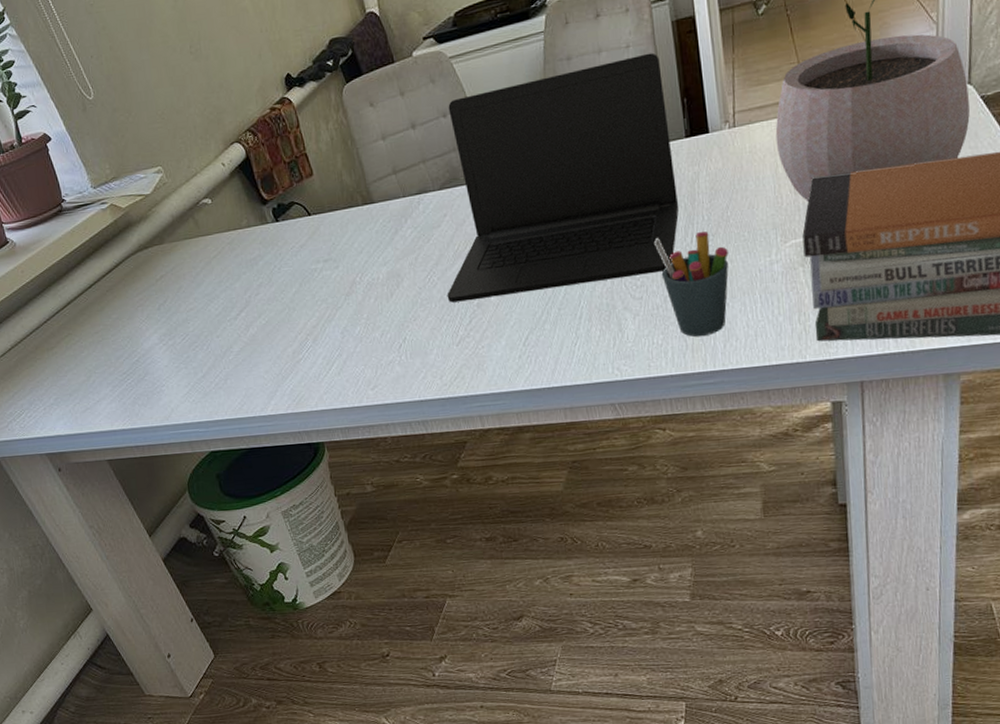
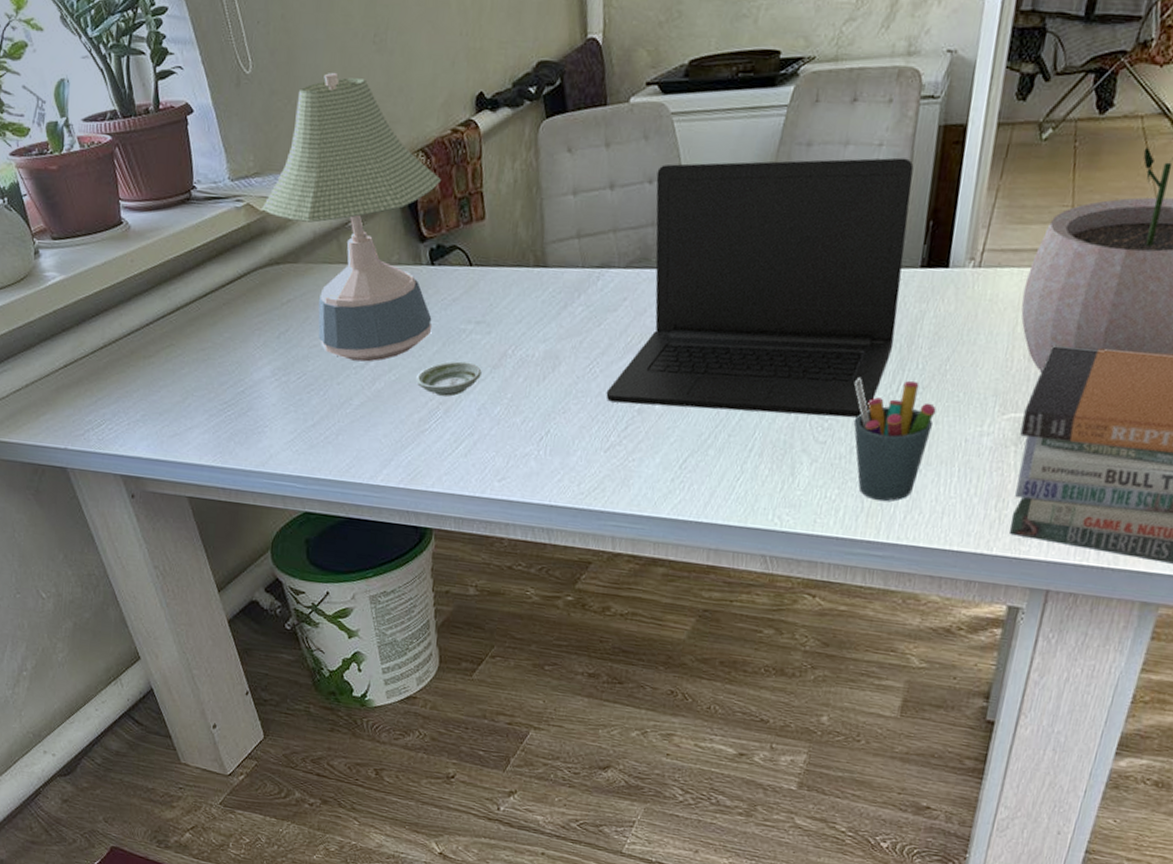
desk lamp: none [124,83,288,315] -> present [262,72,441,362]
saucer: none [283,295,338,329] -> present [416,361,482,397]

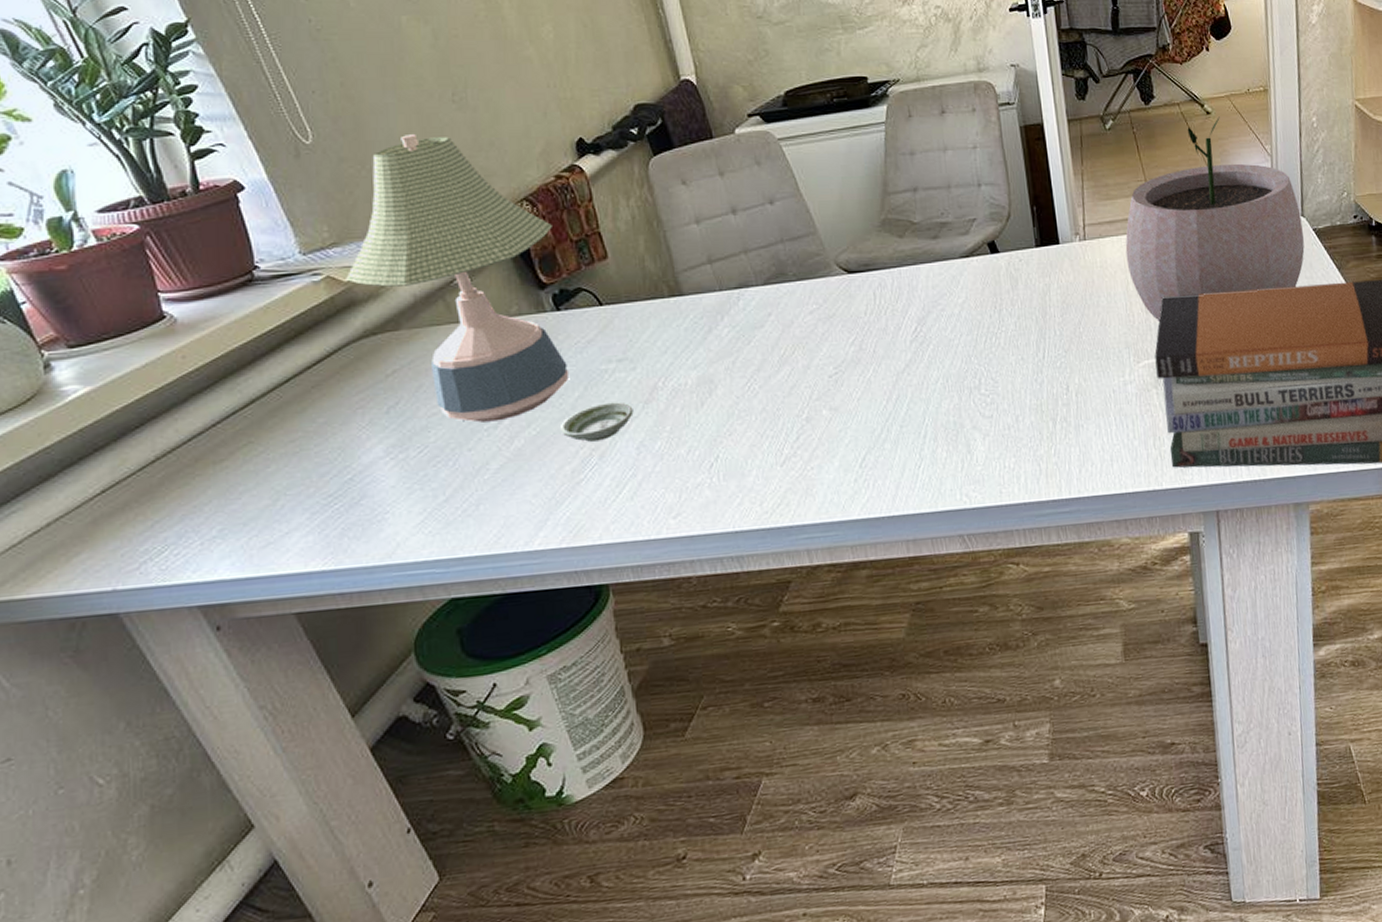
laptop: present [606,157,914,418] -> none [770,156,1031,416]
pen holder: present [853,376,936,501] -> none [1004,347,1082,461]

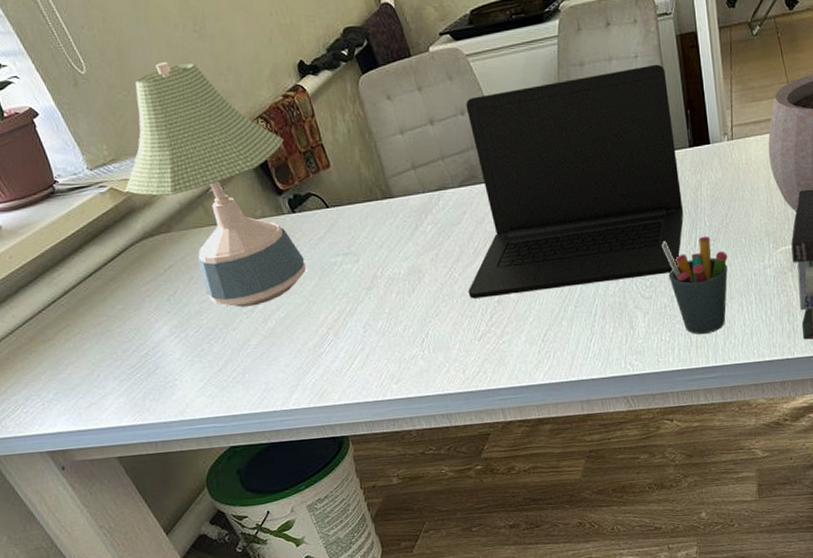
saucer: present [561,402,634,442] -> none [303,289,359,322]
laptop: none [770,156,1031,416] -> present [466,64,684,299]
pen holder: none [1004,347,1082,461] -> present [661,237,728,334]

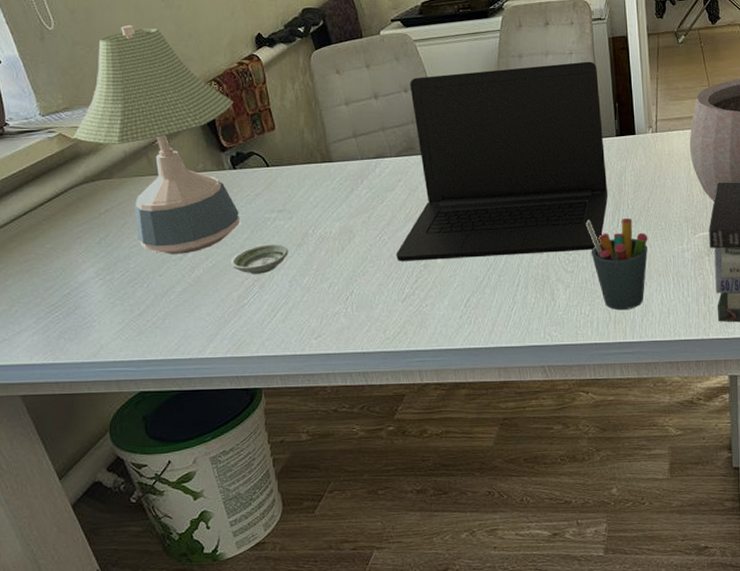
saucer: none [303,289,359,322] -> present [232,244,289,274]

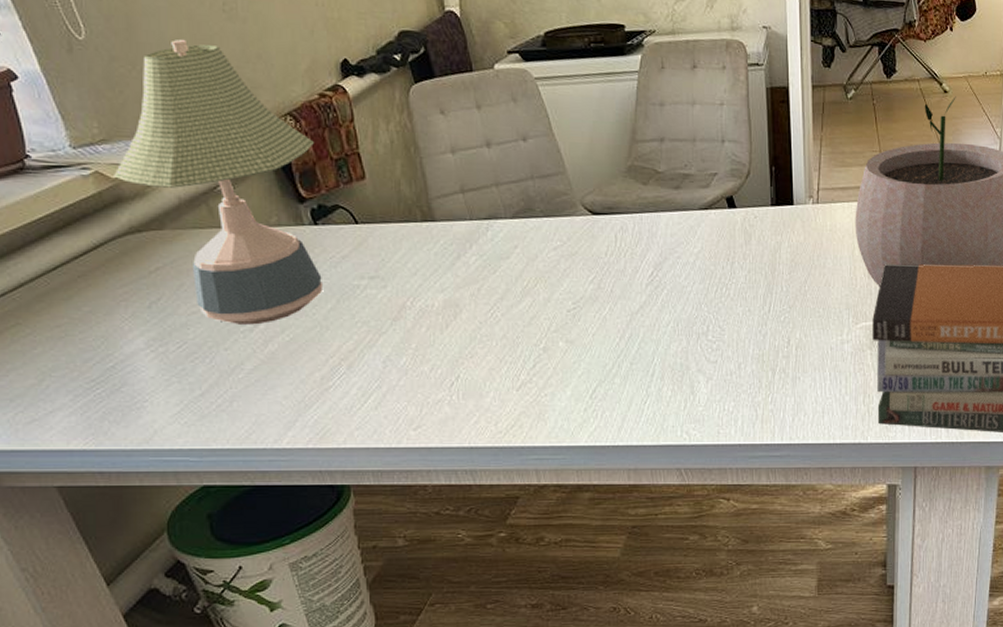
saucer: present [232,244,289,274] -> none [313,316,382,352]
laptop: present [396,61,609,262] -> none [510,114,760,343]
pen holder: present [585,219,648,310] -> none [732,302,803,407]

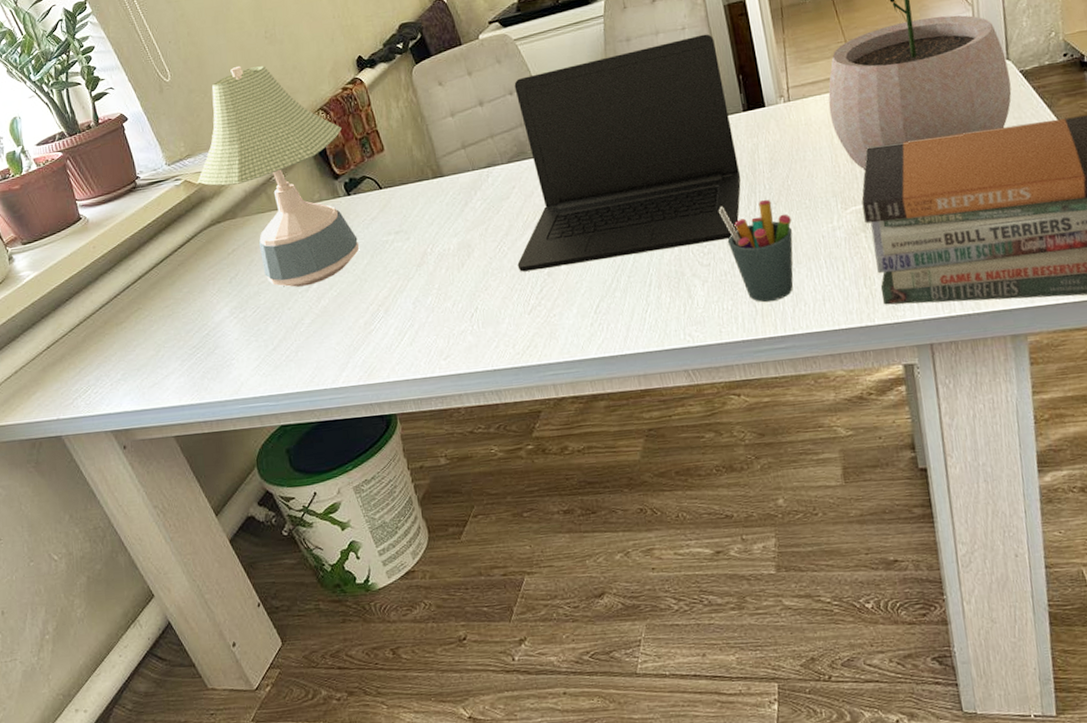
laptop: none [510,114,760,343] -> present [514,34,741,272]
pen holder: none [732,302,803,407] -> present [718,200,794,302]

